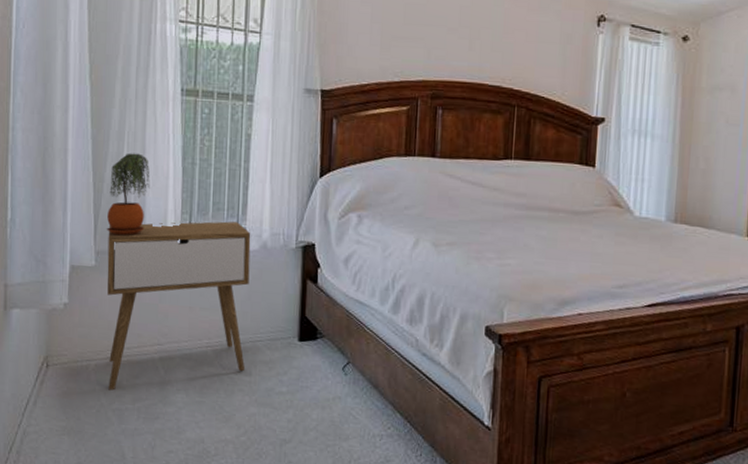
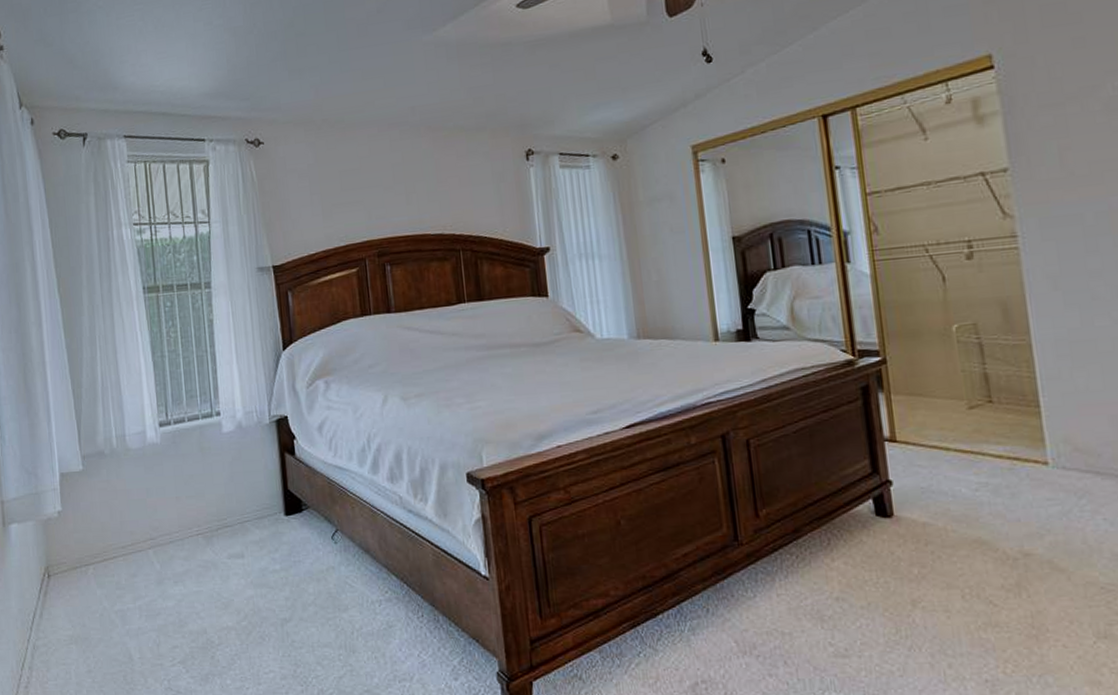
potted plant: present [106,153,150,236] -> none [87,355,125,438]
nightstand: present [107,221,251,391] -> none [91,406,237,592]

